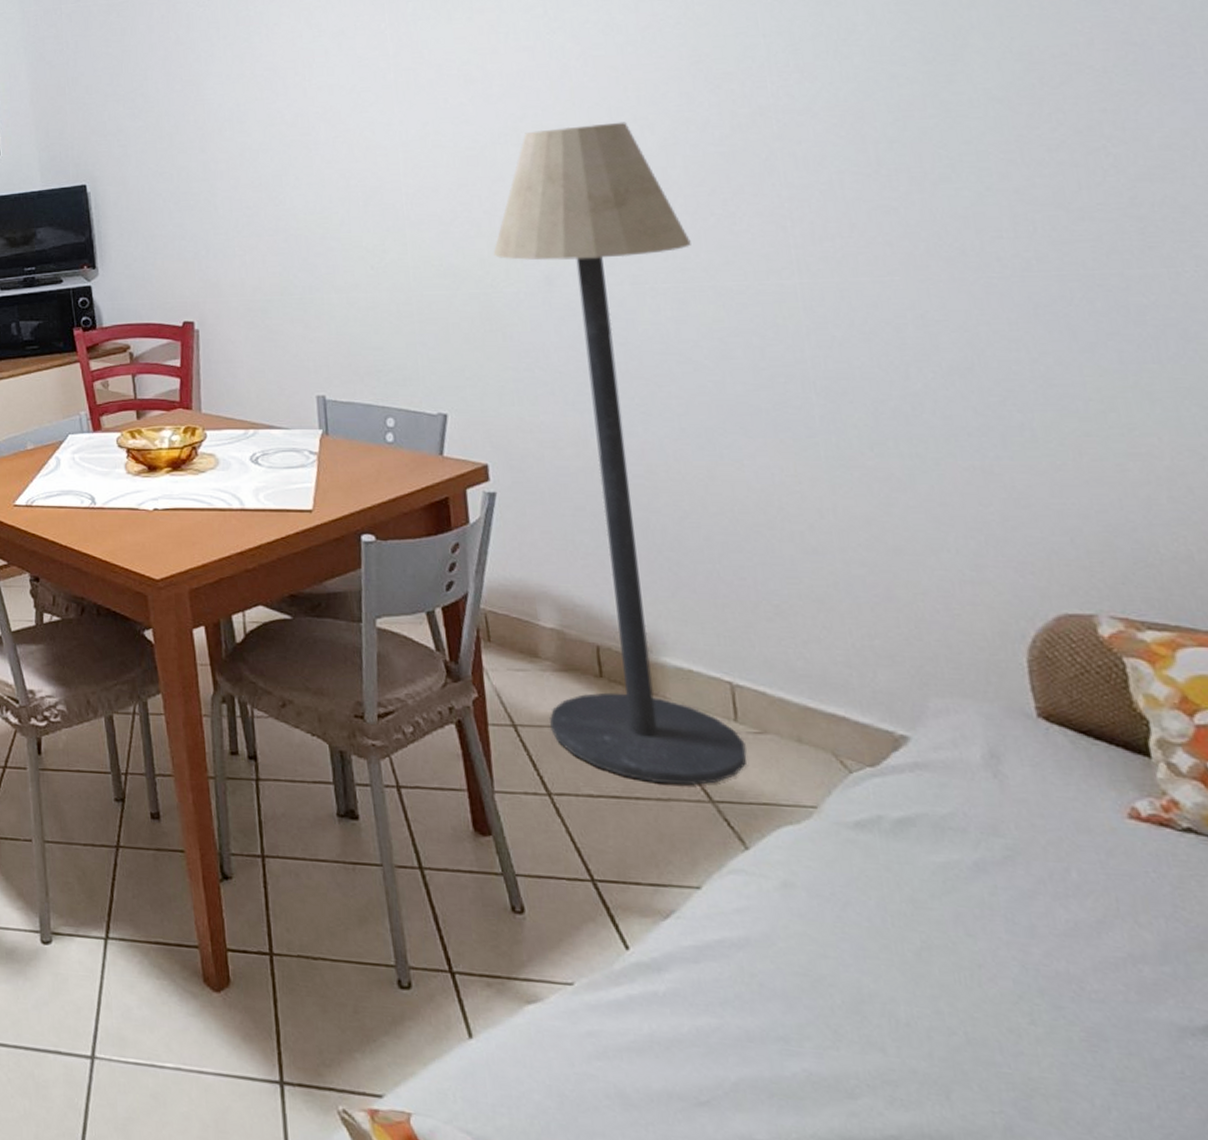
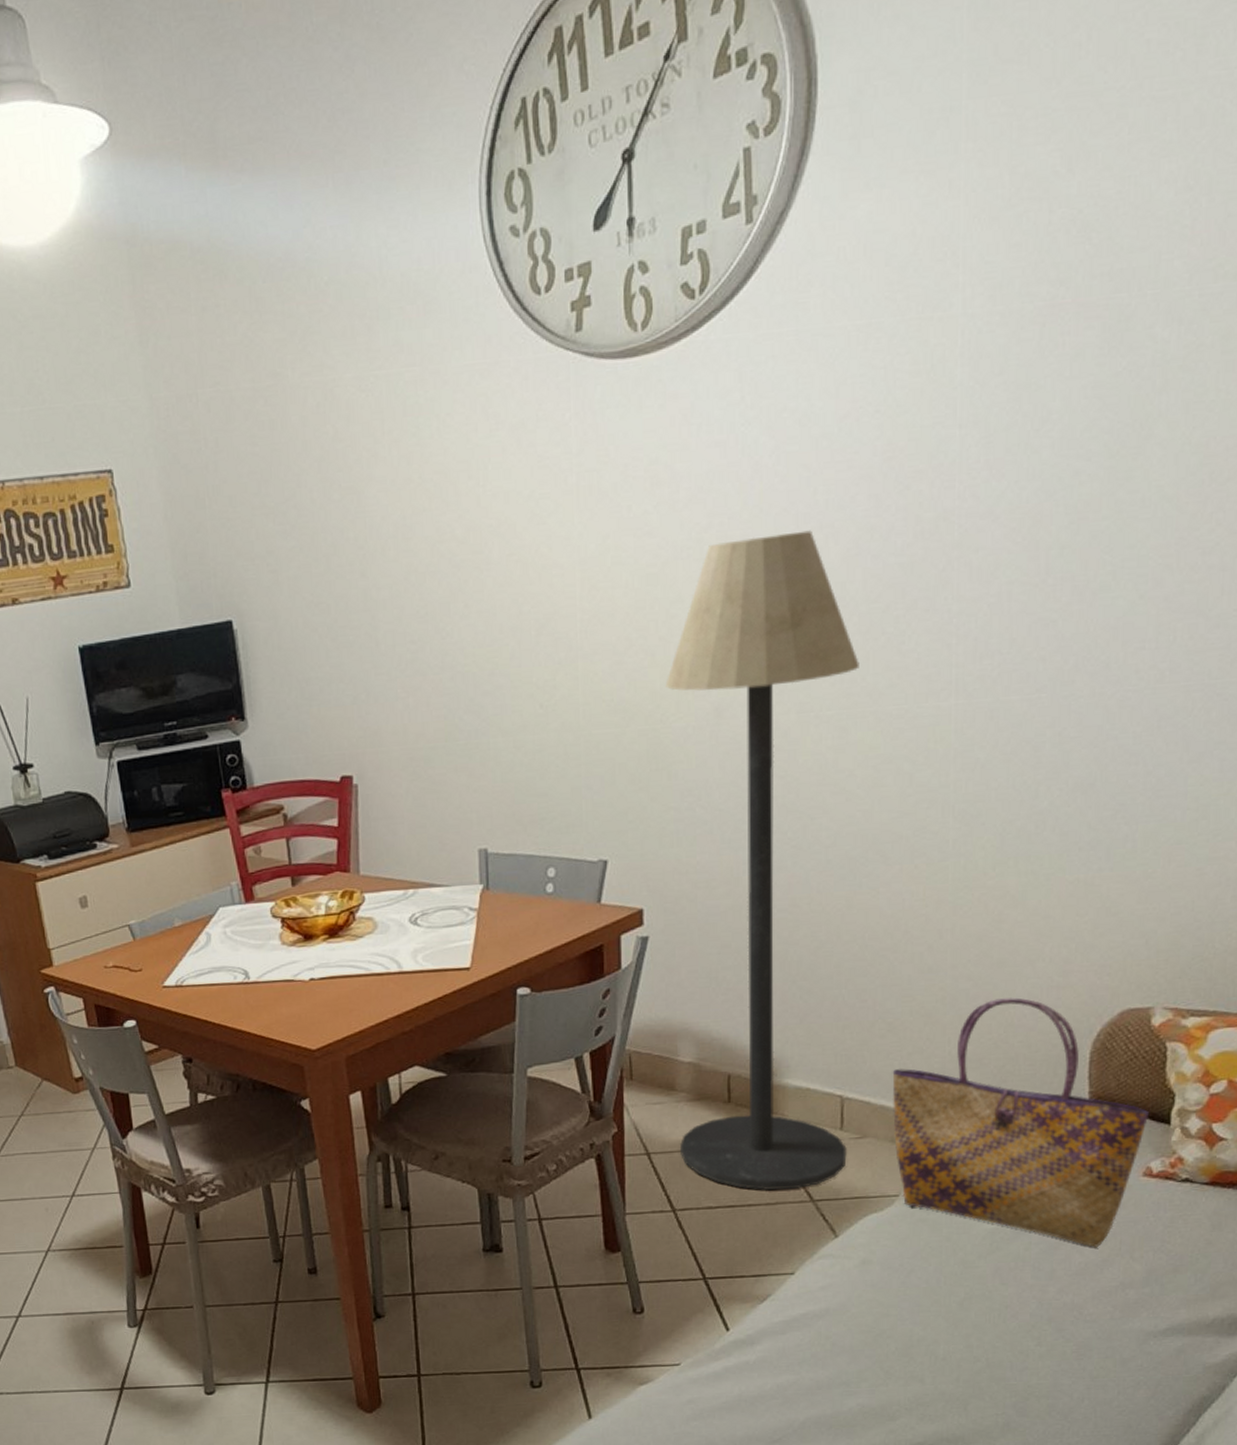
tote bag: none [787,589,1121,903] -> present [892,997,1150,1247]

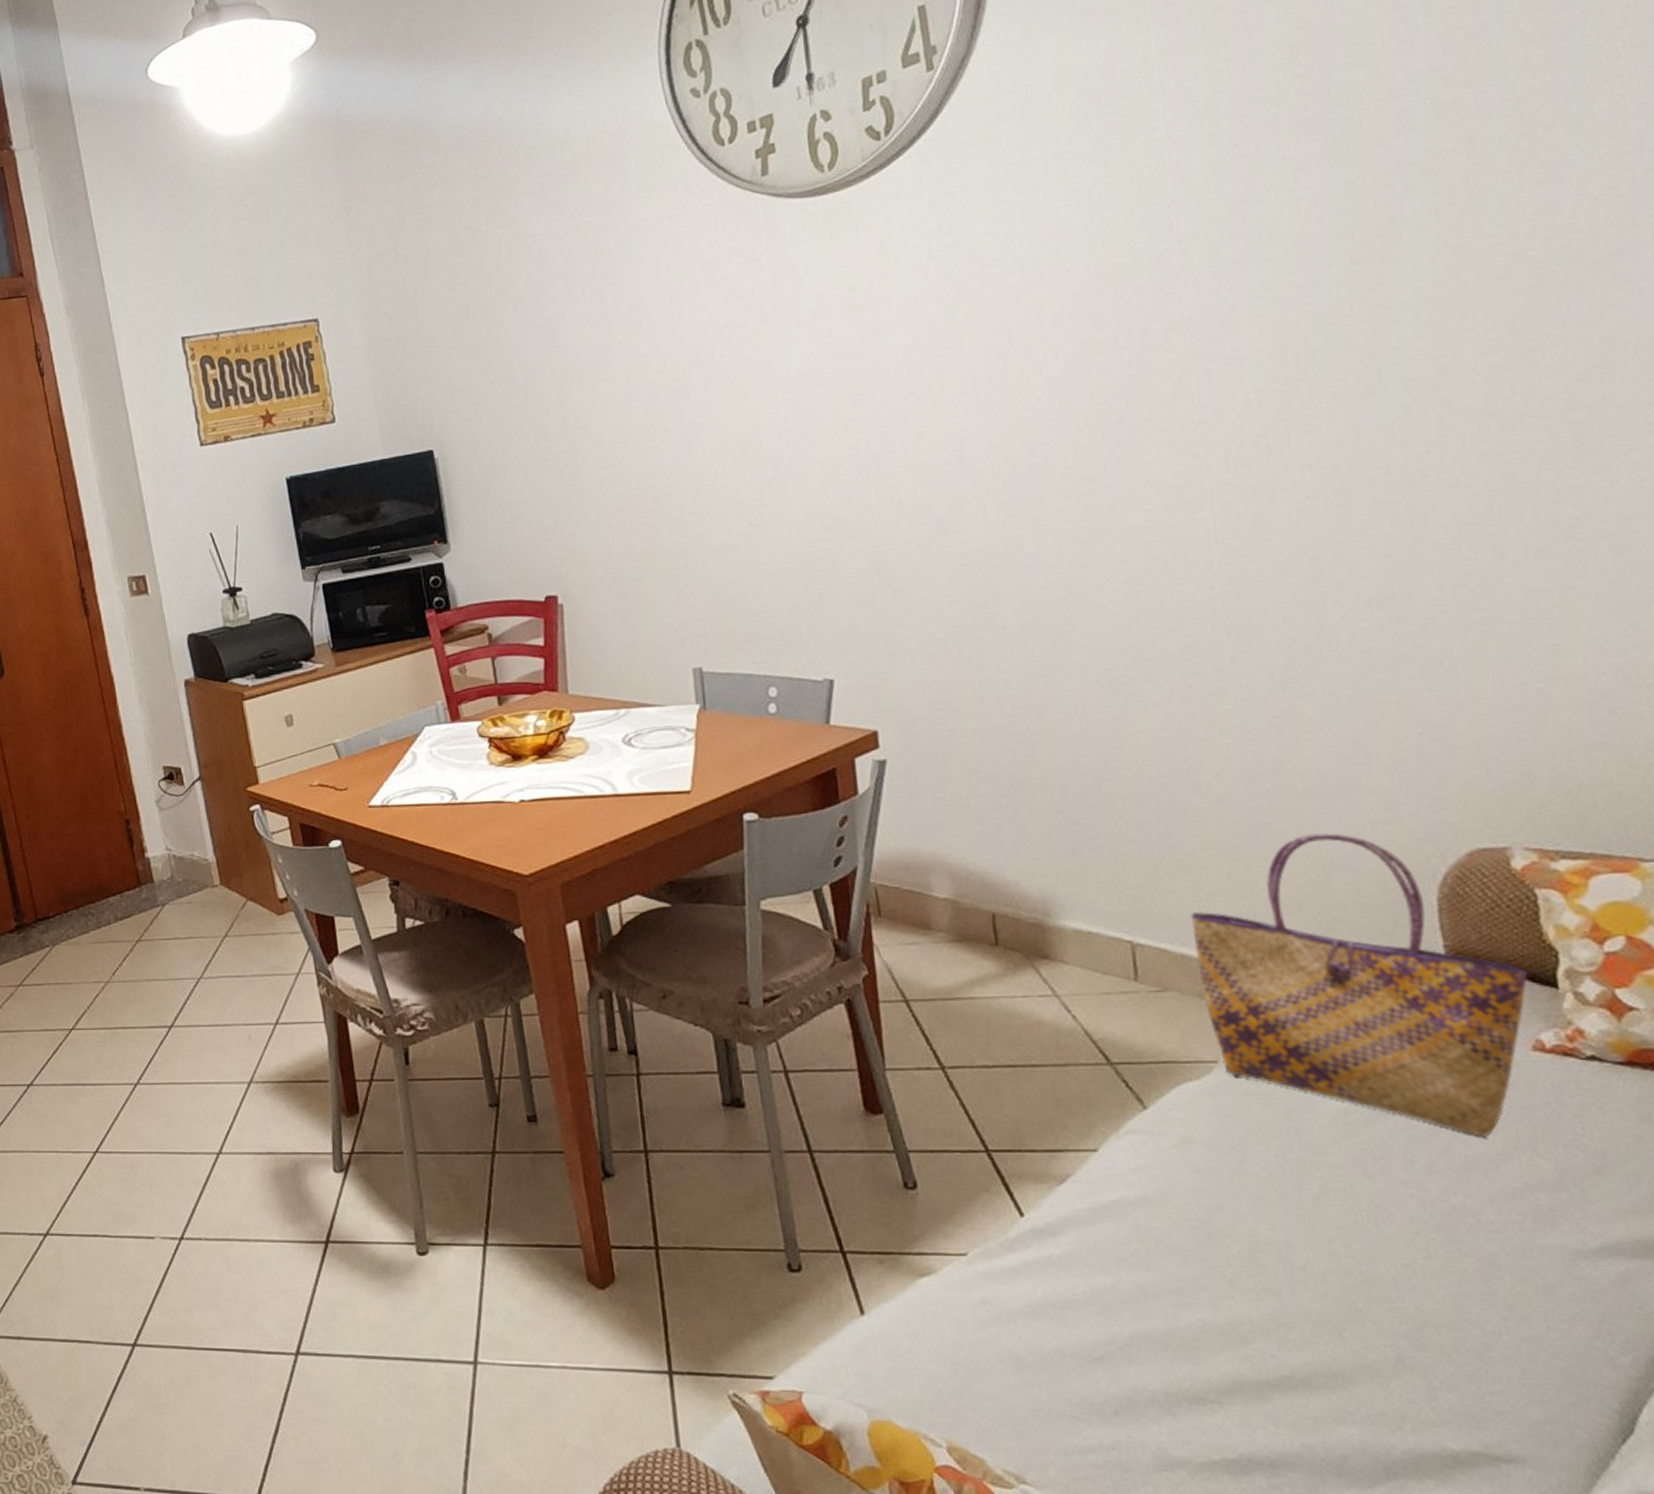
floor lamp: present [665,530,859,1190] -> none [882,346,1147,1049]

